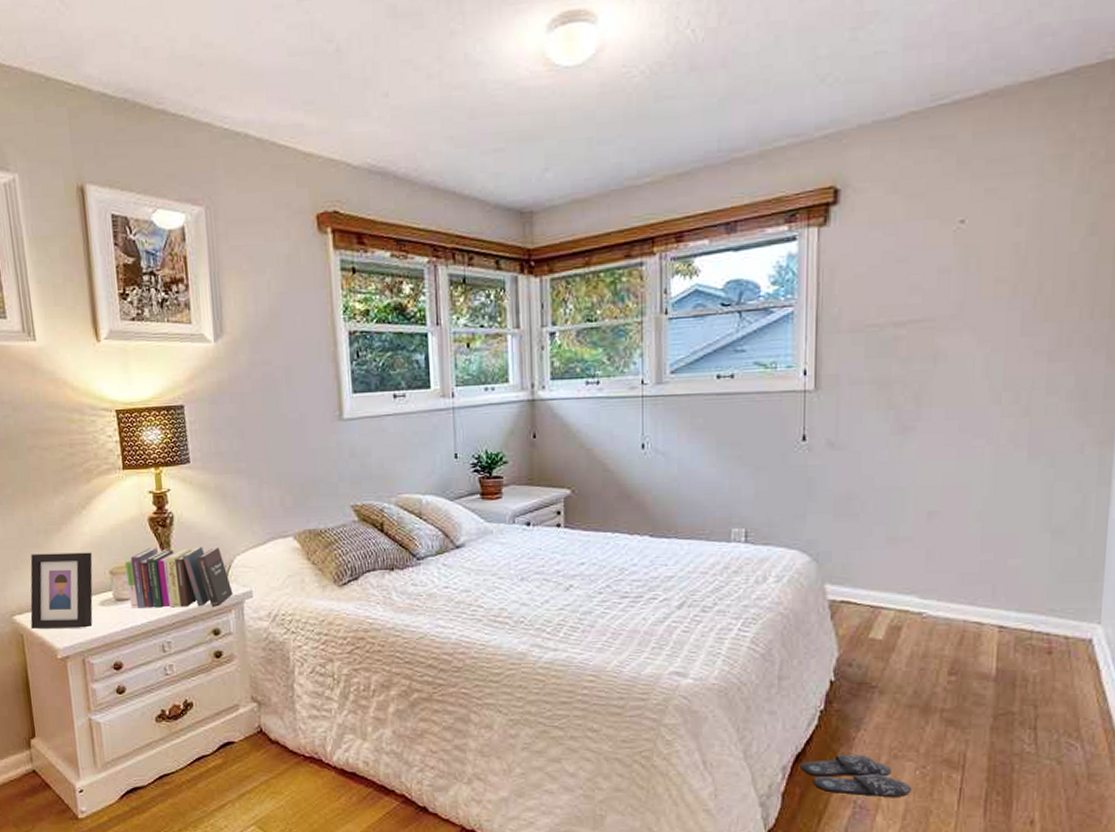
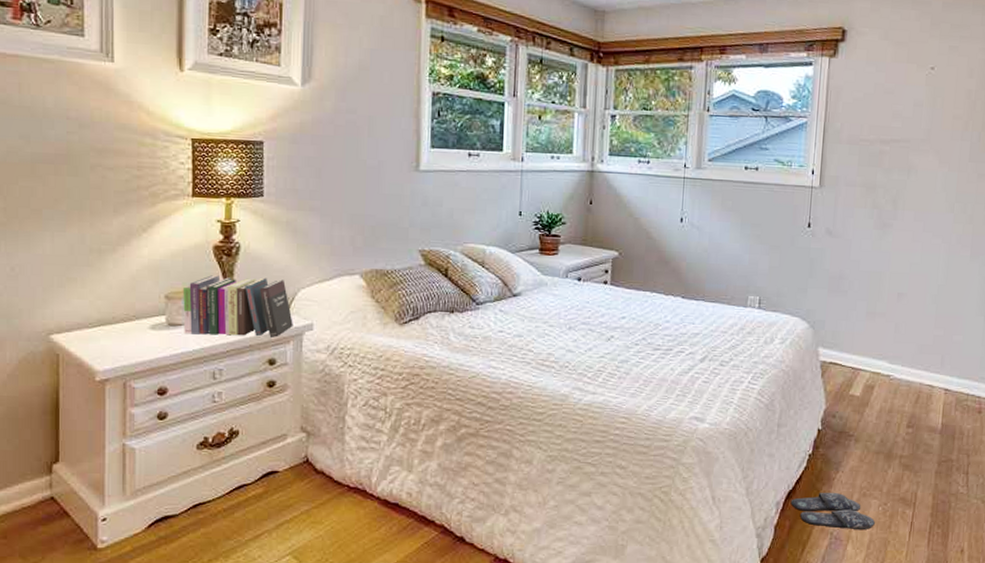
picture frame: present [30,552,93,629] -> none [68,272,147,351]

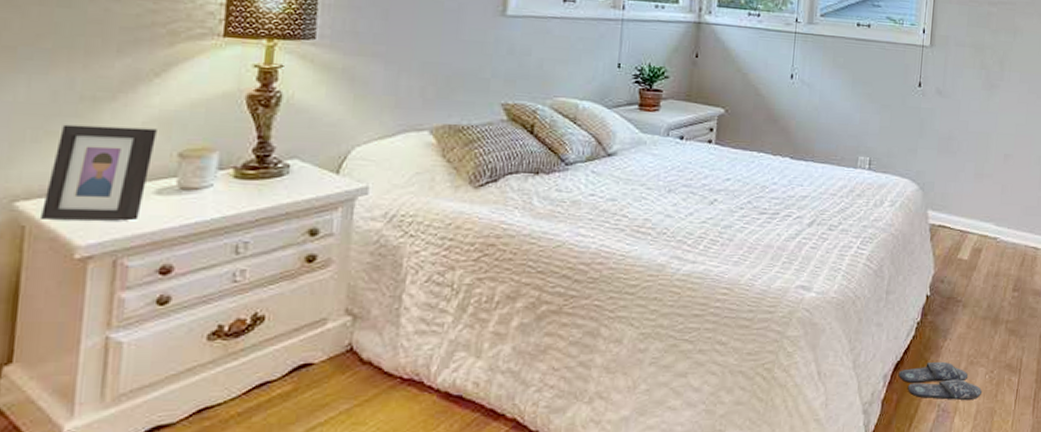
picture frame: none [68,272,147,351] -> present [39,124,157,221]
books: present [183,275,293,337] -> none [200,129,344,203]

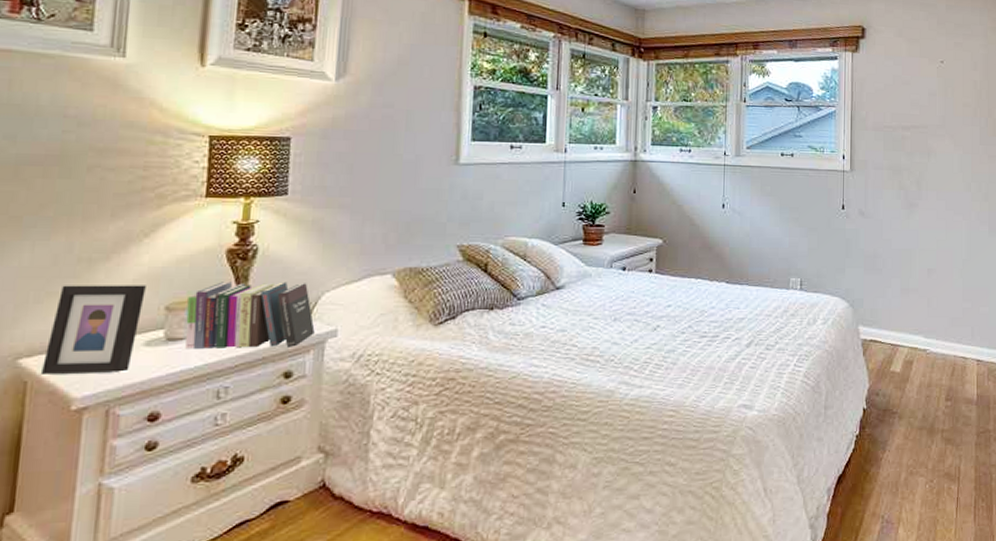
books: none [200,129,344,203] -> present [185,282,315,349]
slippers: present [898,361,982,400] -> none [841,473,923,511]

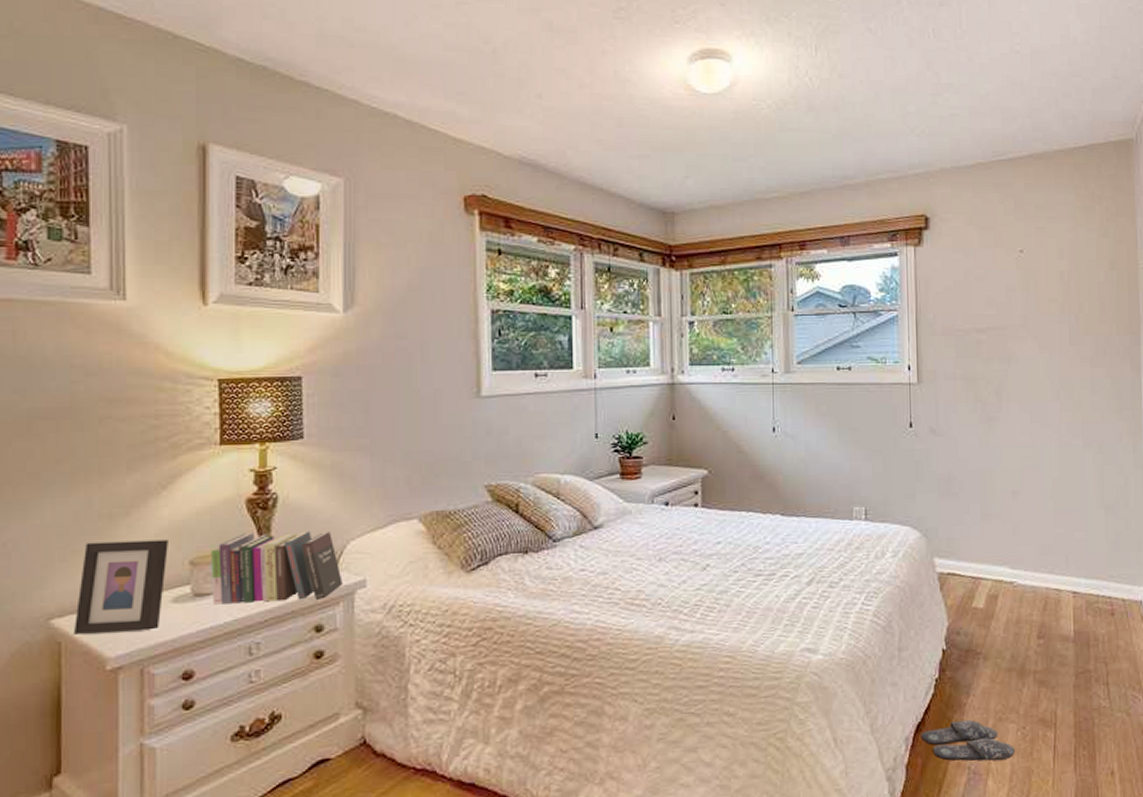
slippers: none [841,473,923,511] -> present [920,719,1015,761]

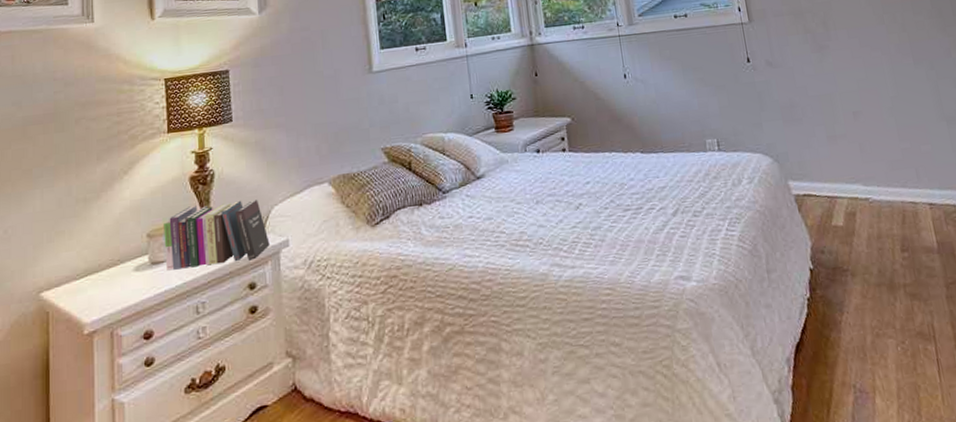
picture frame: present [73,539,168,634] -> none [58,217,130,305]
slippers: present [920,719,1015,761] -> none [801,337,898,380]

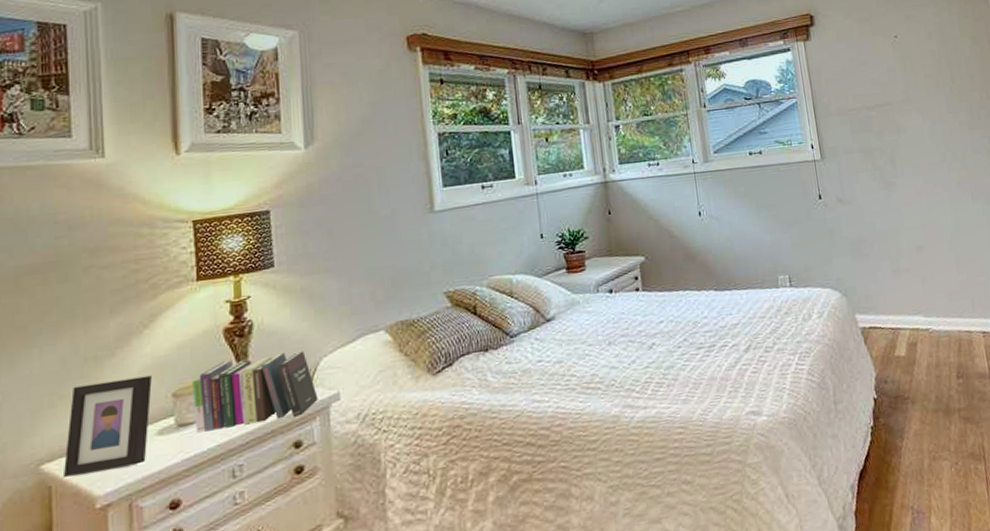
picture frame: none [58,217,130,305] -> present [62,375,152,477]

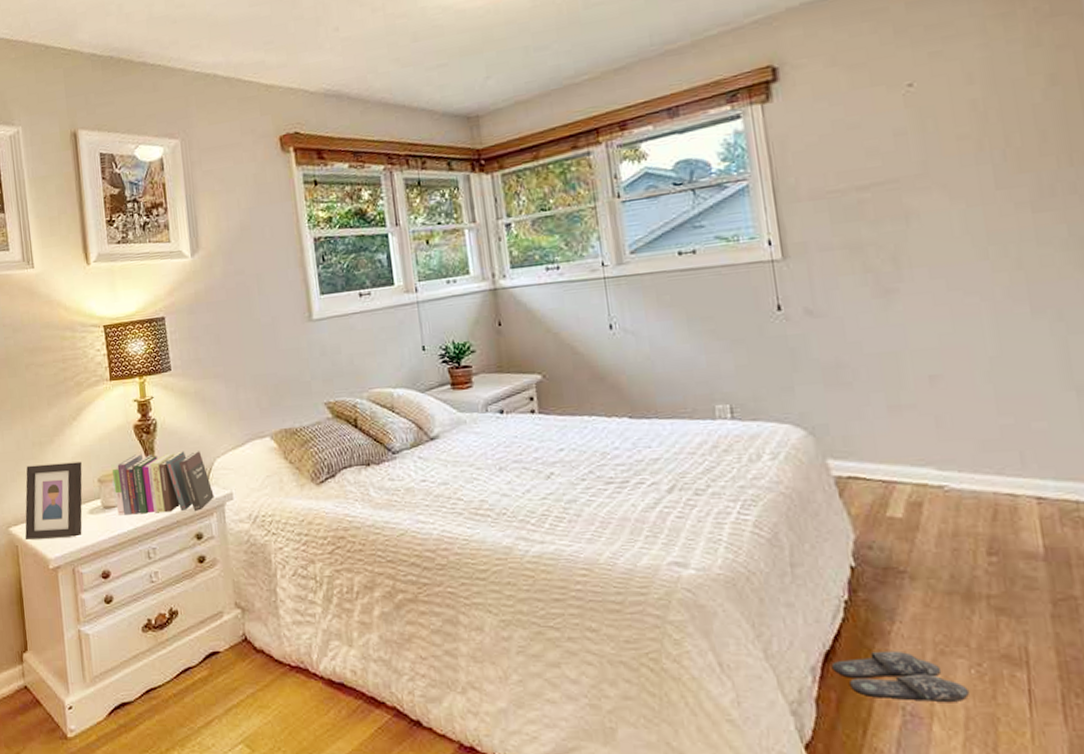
slippers: none [864,461,952,503] -> present [831,650,969,701]

